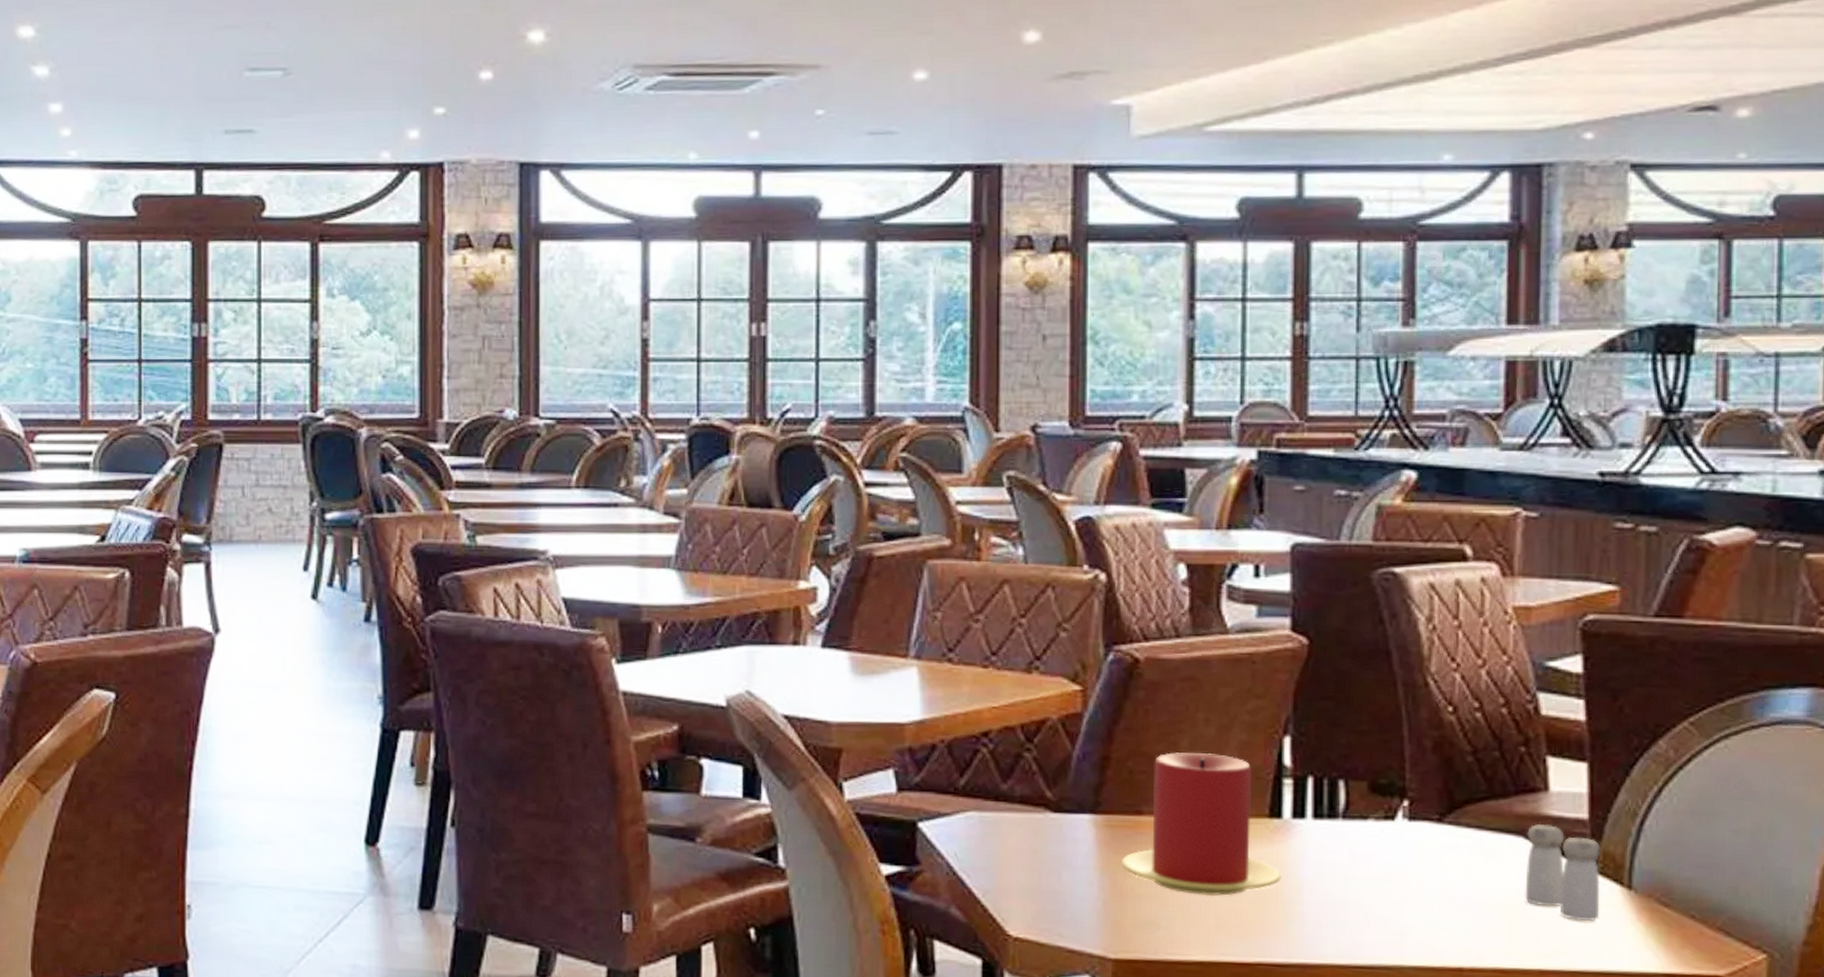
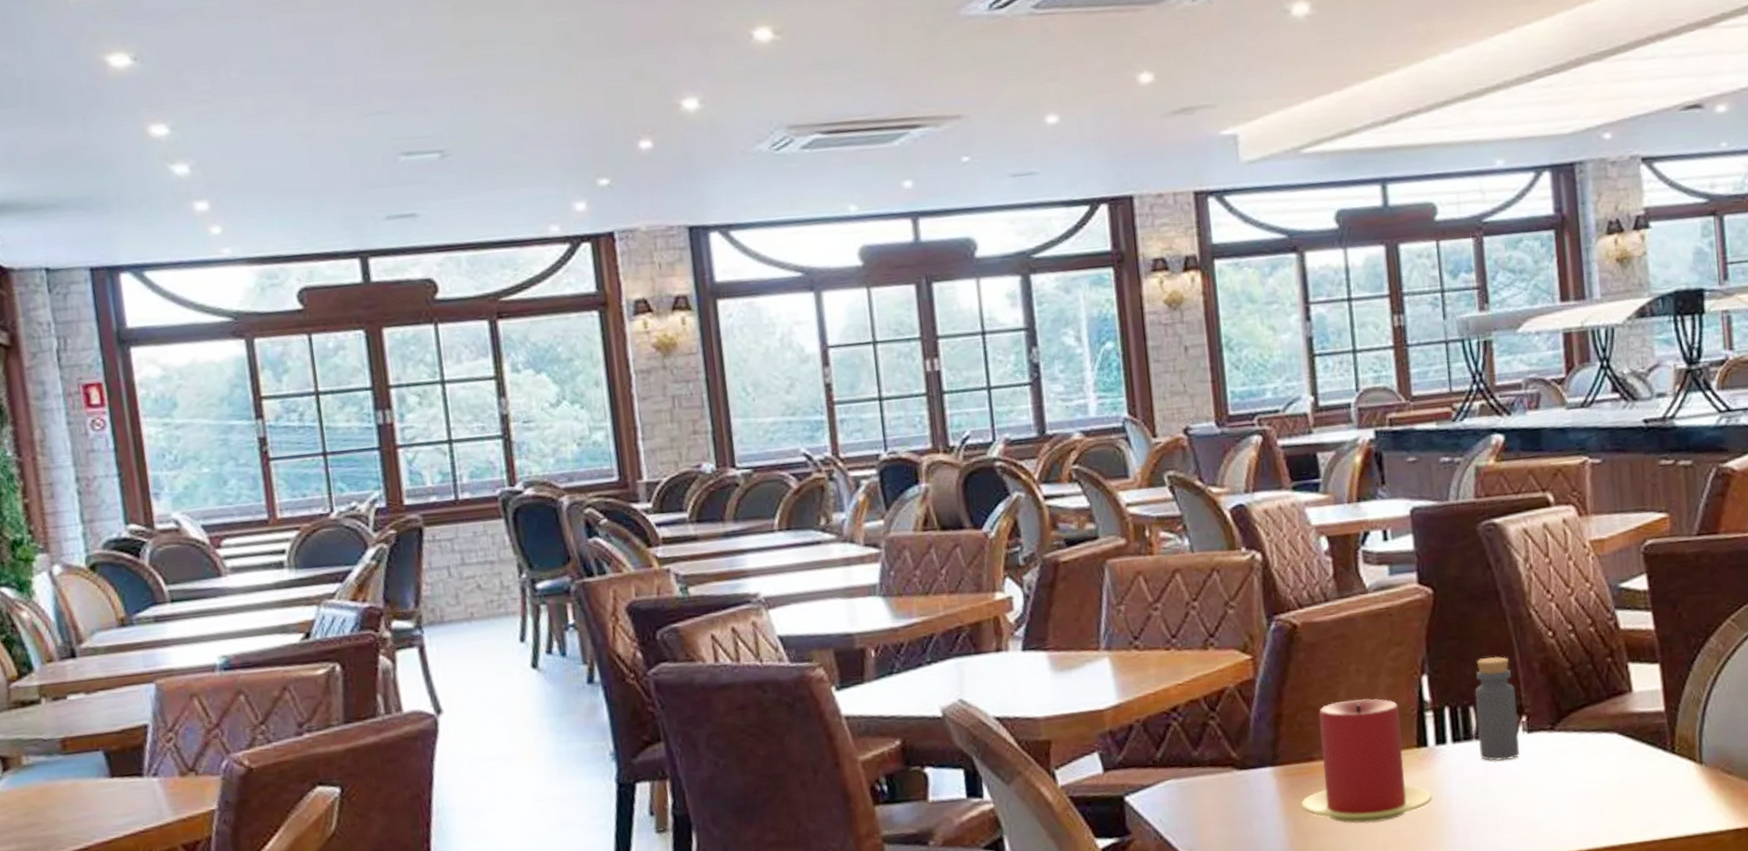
bottle: none [1345,726,1399,849] -> present [1475,656,1520,761]
salt and pepper shaker: present [1525,823,1601,921] -> none [1620,720,1681,796]

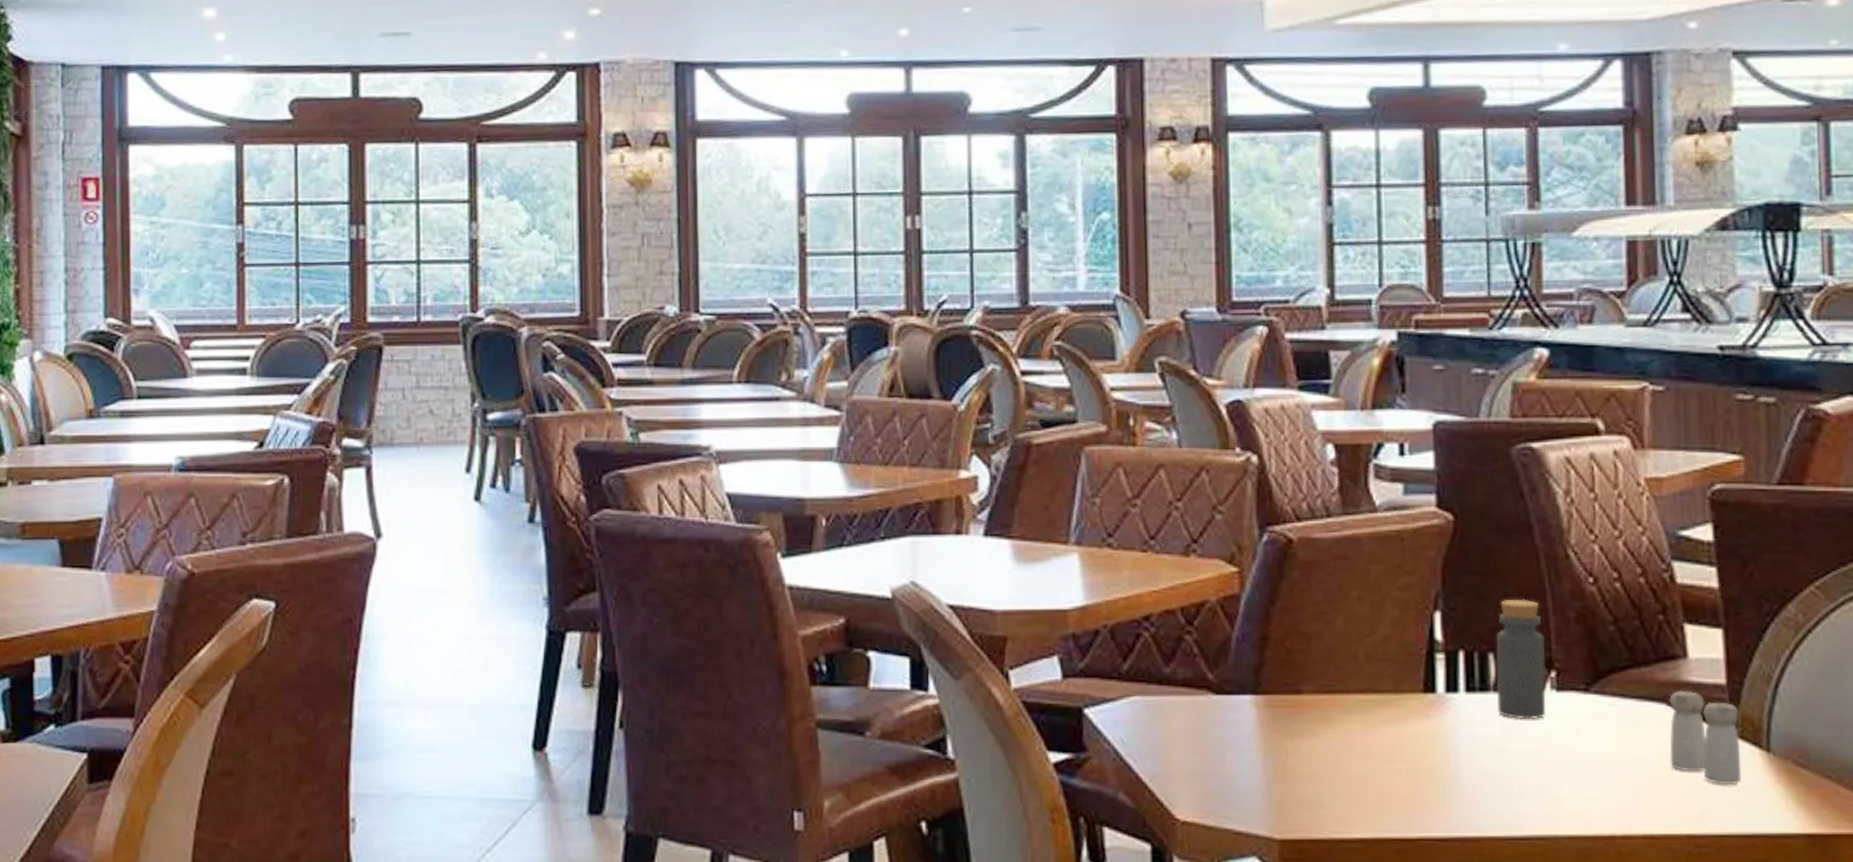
candle: present [1300,699,1433,824] -> none [1282,631,1438,773]
salt and pepper shaker: none [1620,720,1681,796] -> present [1669,690,1742,784]

